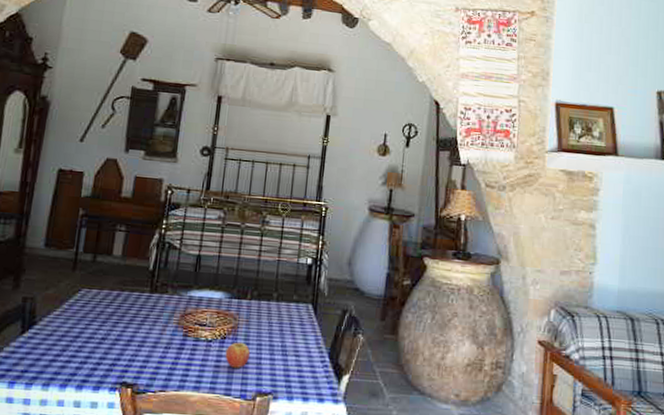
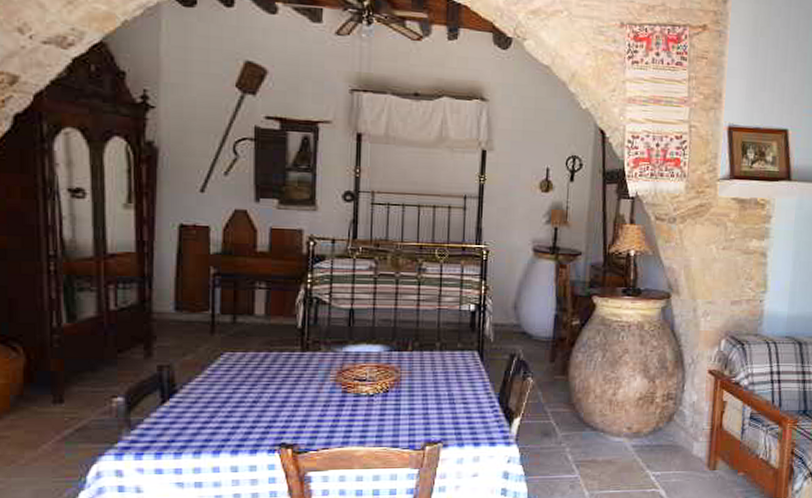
fruit: present [225,342,251,368] -> none [389,394,416,420]

